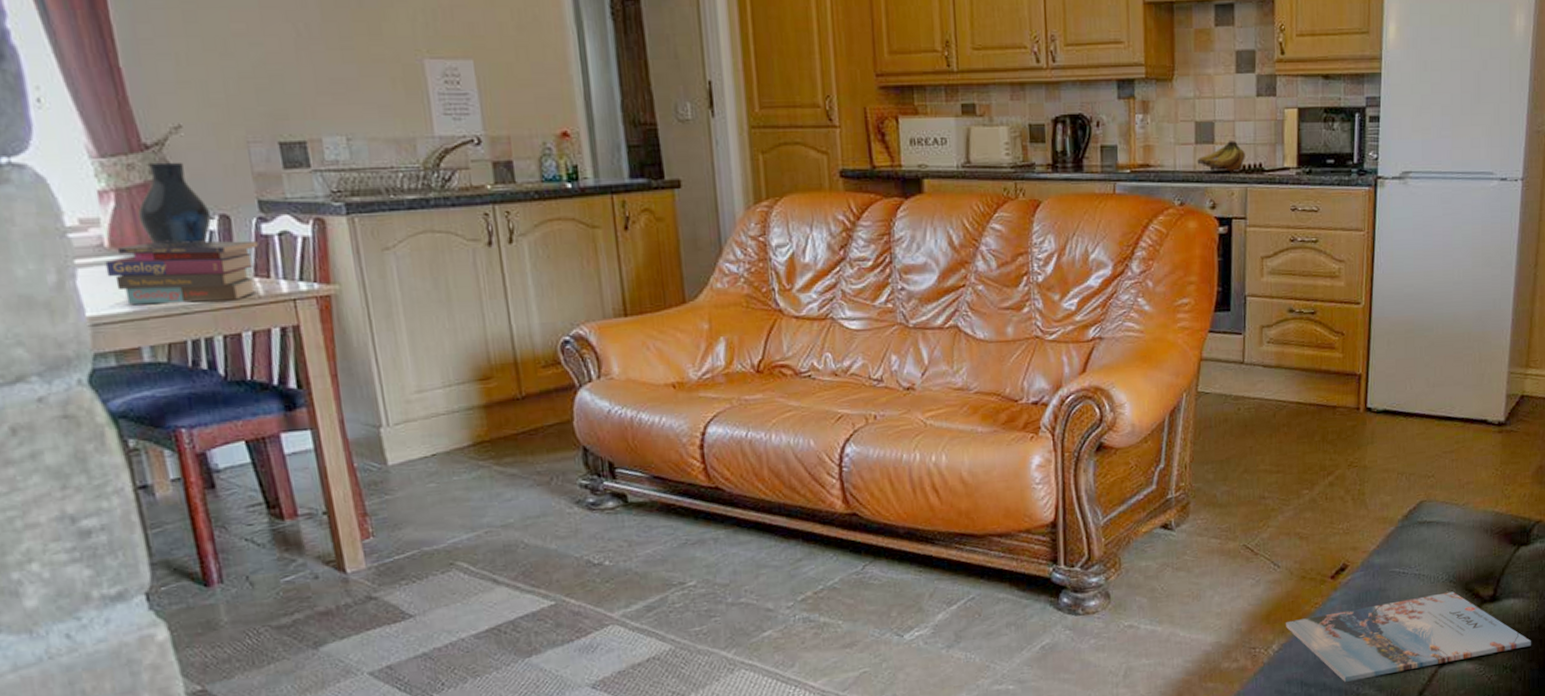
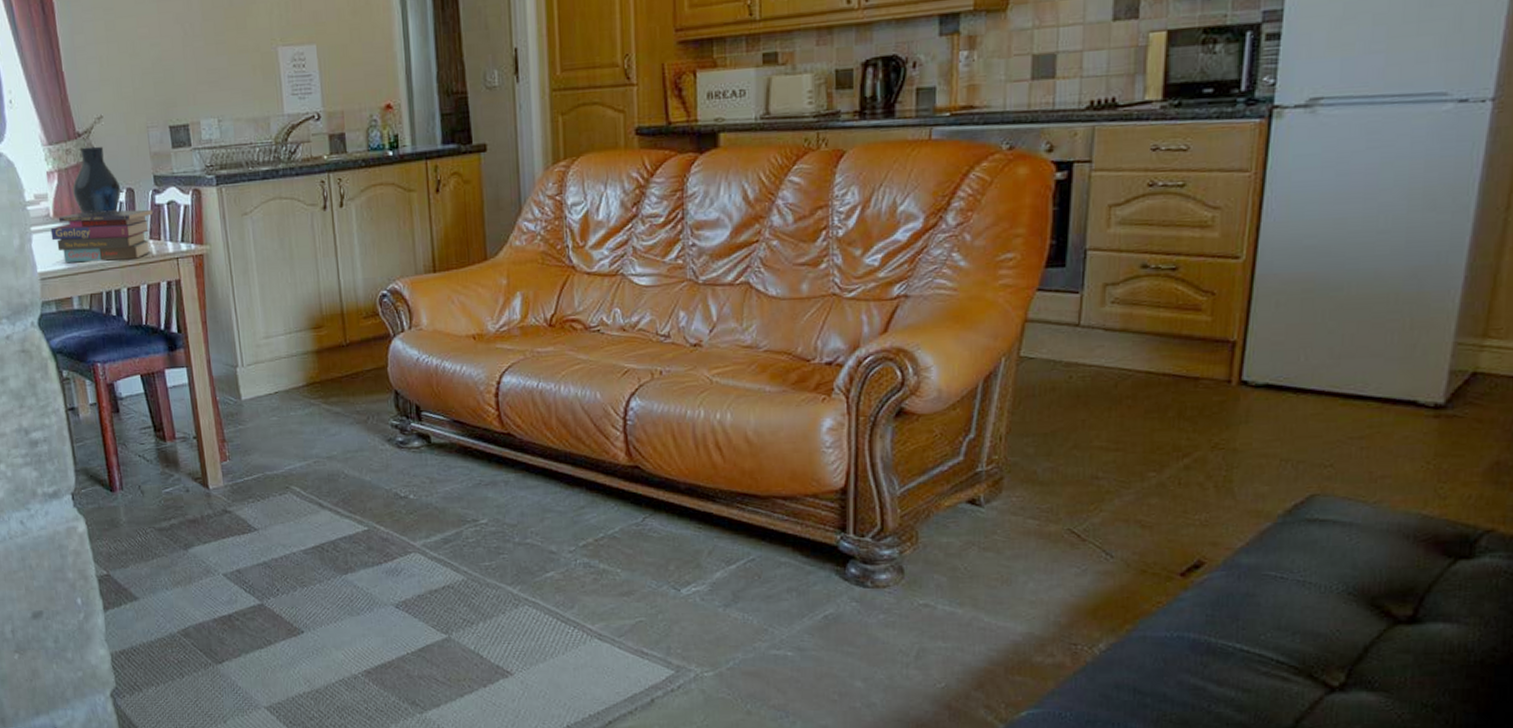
fruit: present [1197,141,1245,173] -> none [1032,74,1094,111]
magazine: present [1286,591,1531,682] -> none [1118,606,1467,696]

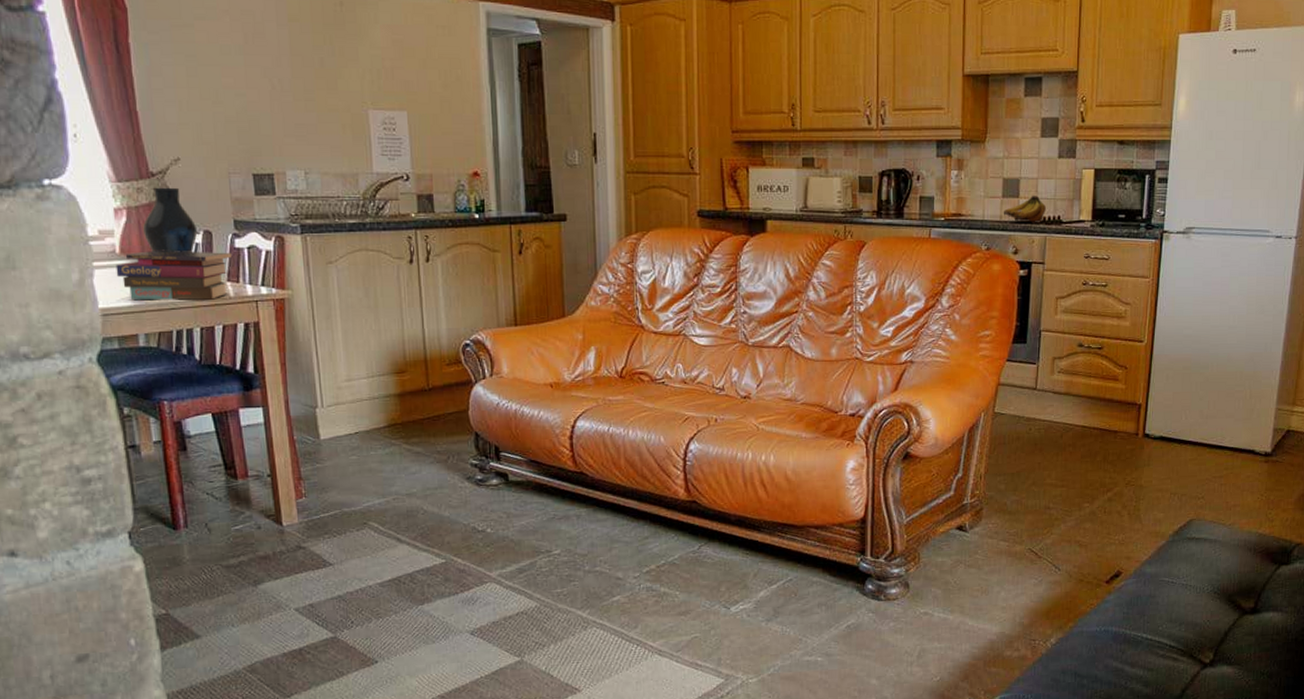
fruit: none [1032,74,1094,111] -> present [1003,196,1046,223]

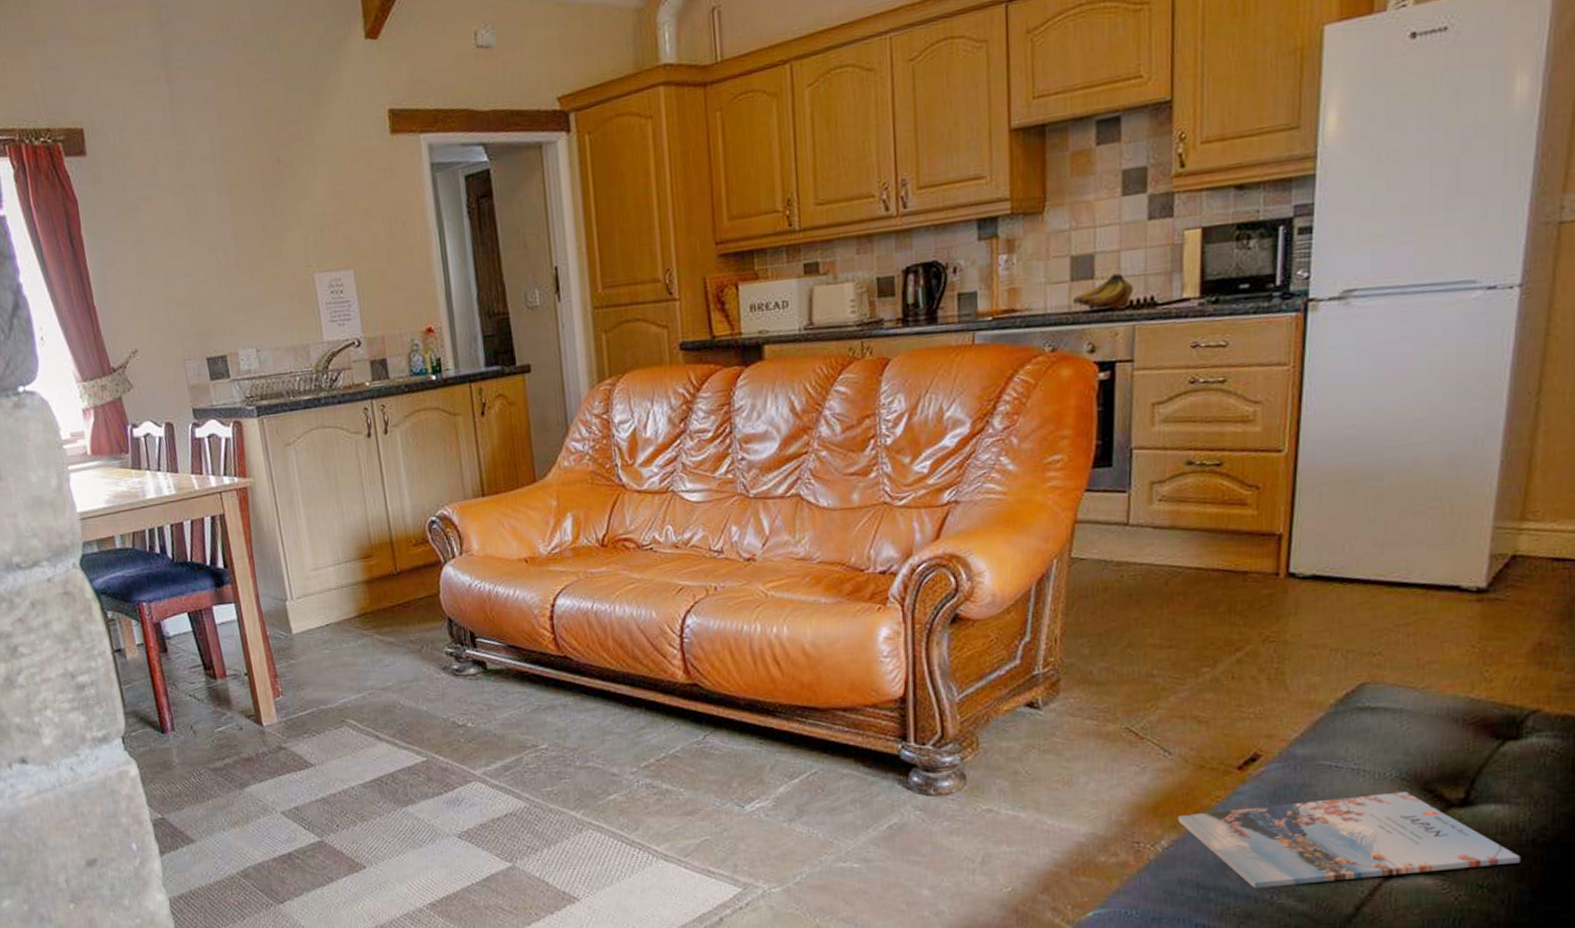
books: present [115,251,232,301] -> none [88,443,194,501]
vase: present [142,187,198,253] -> none [109,380,160,451]
magazine: none [1064,602,1288,676] -> present [1178,791,1520,888]

